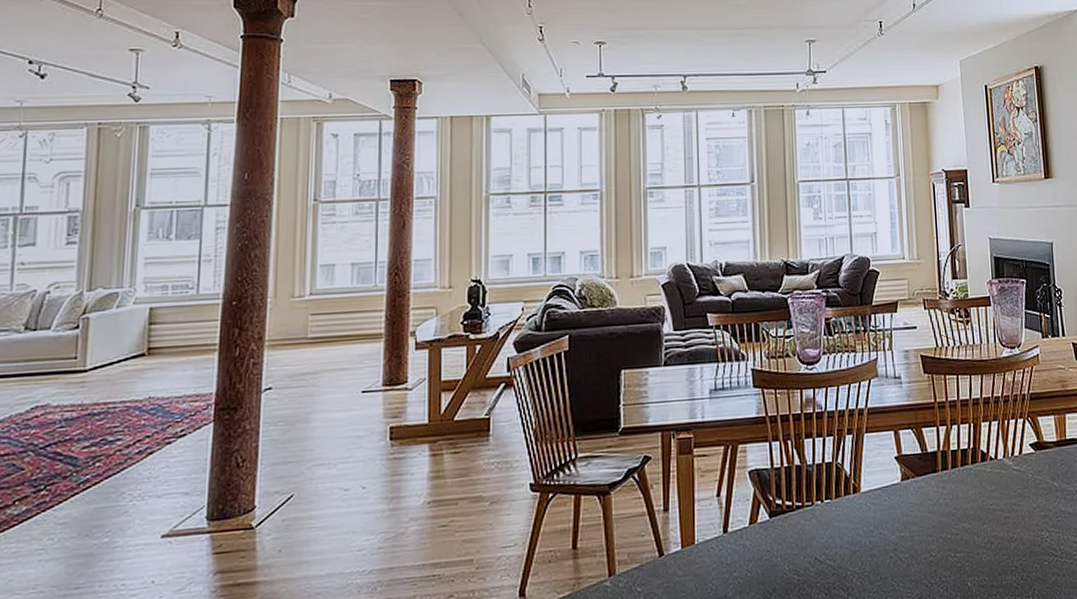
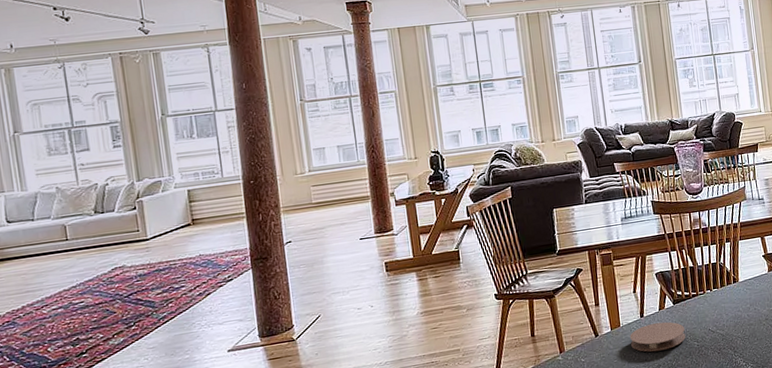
coaster: none [706,542,782,585] -> present [630,322,686,352]

